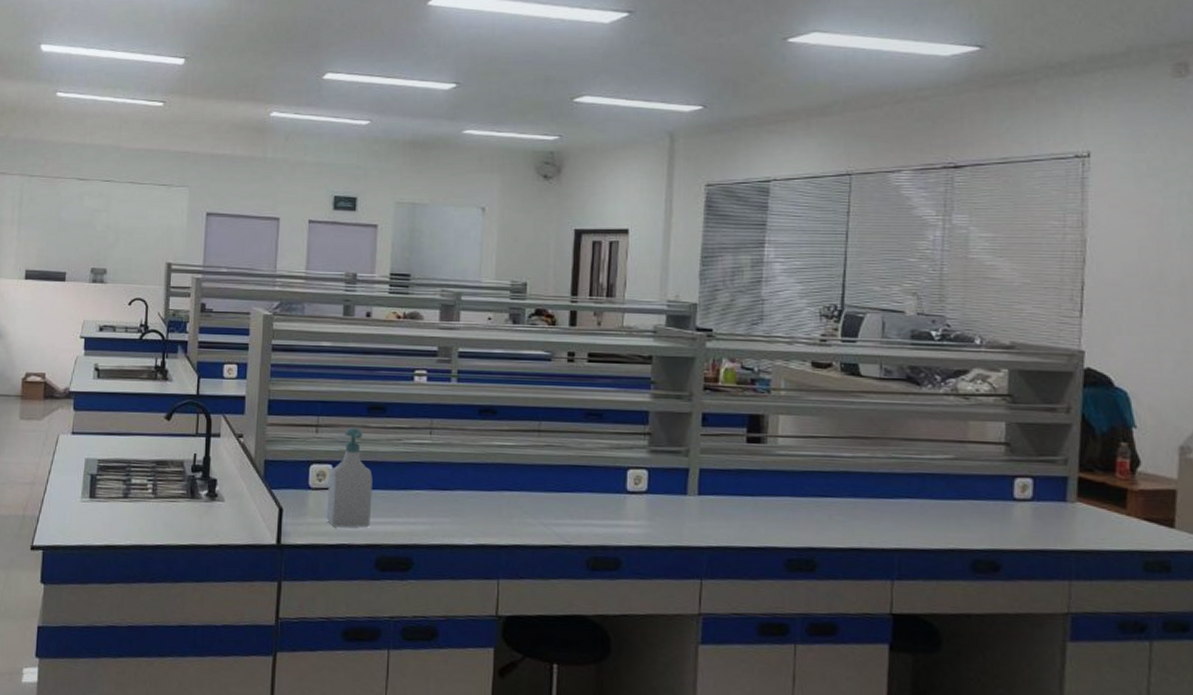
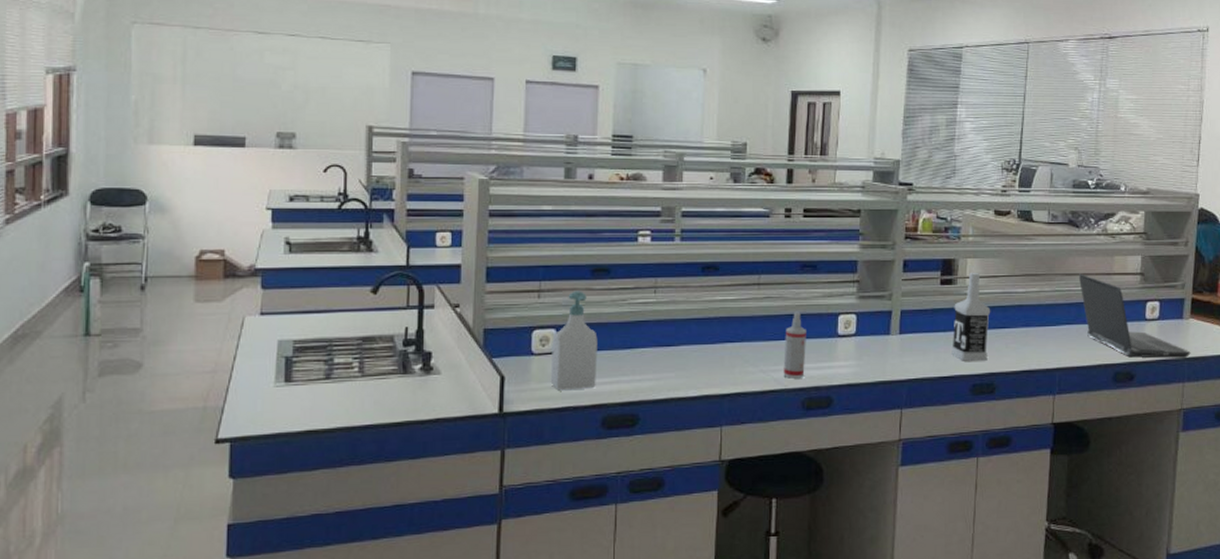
spray bottle: none [566,462,591,535] -> present [783,311,806,379]
vodka: none [761,430,810,533] -> present [951,272,991,361]
laptop computer: none [921,439,1080,550] -> present [1078,273,1191,358]

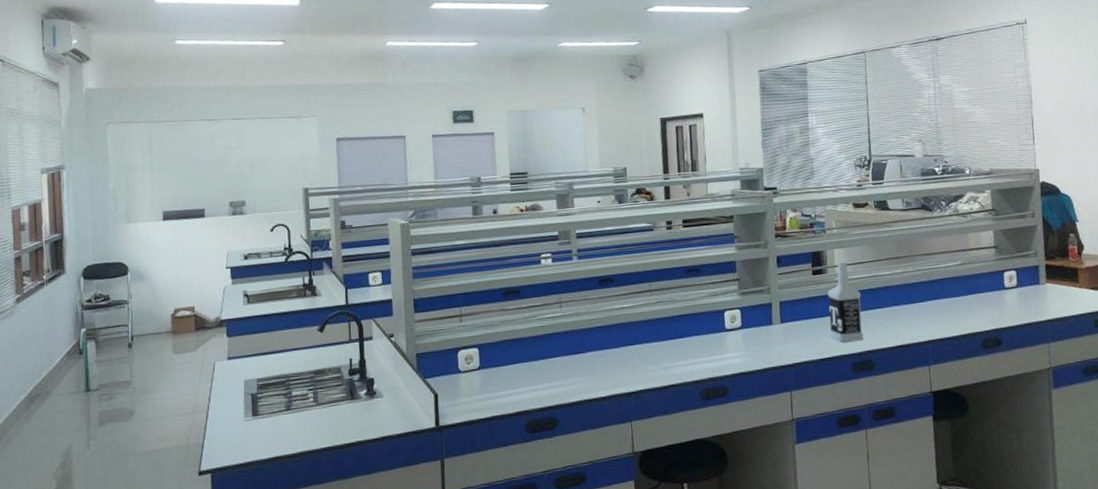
soap bottle: present [550,291,598,391] -> none [475,312,517,403]
spray bottle: present [783,311,806,379] -> none [678,312,700,373]
laptop computer: present [1078,273,1191,358] -> none [937,252,1052,325]

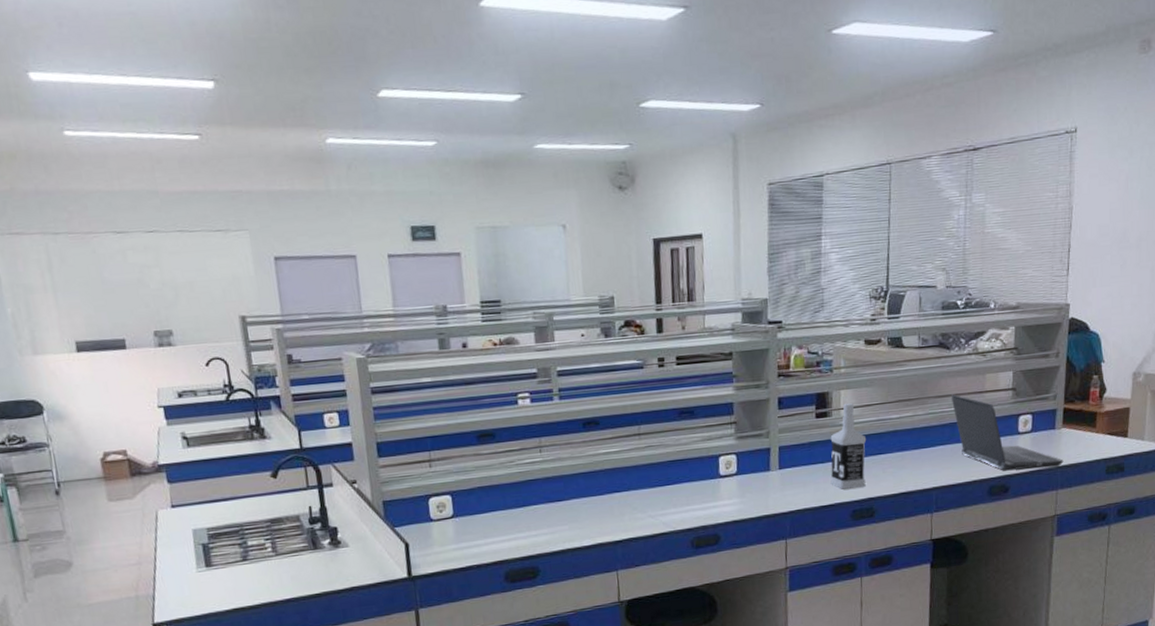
laptop computer: none [937,252,1052,325] -> present [951,394,1064,471]

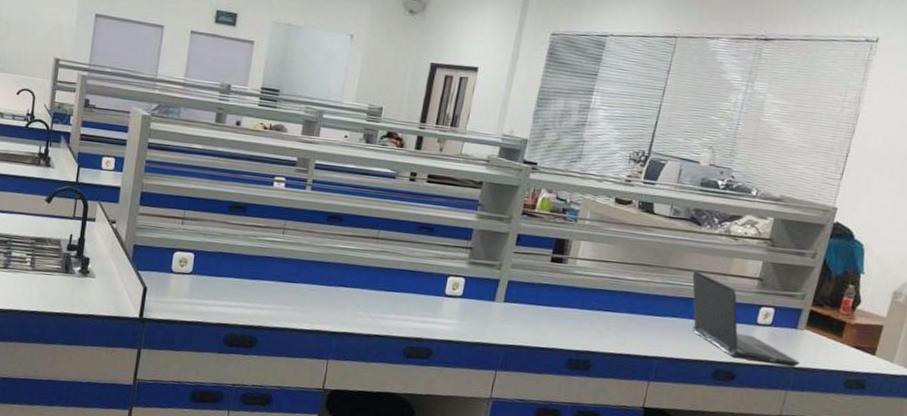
vodka: present [830,402,867,490] -> none [552,254,598,339]

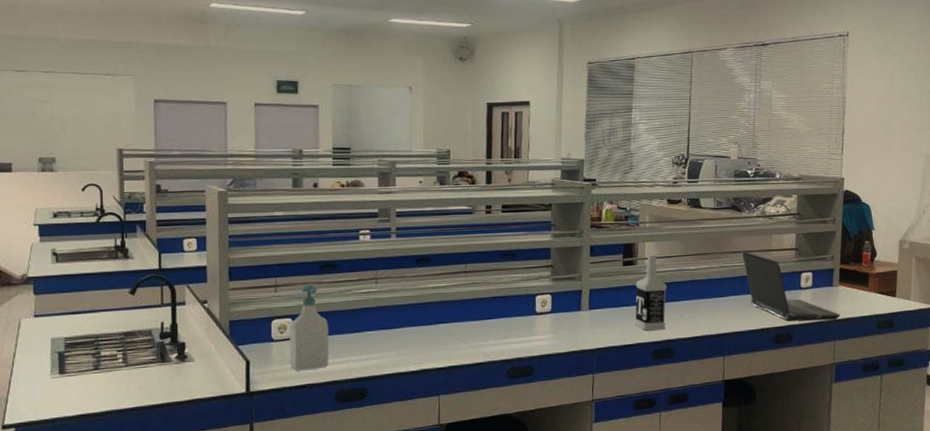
soap bottle: none [184,222,229,309] -> present [289,284,329,371]
vodka: none [552,254,598,339] -> present [634,253,668,331]

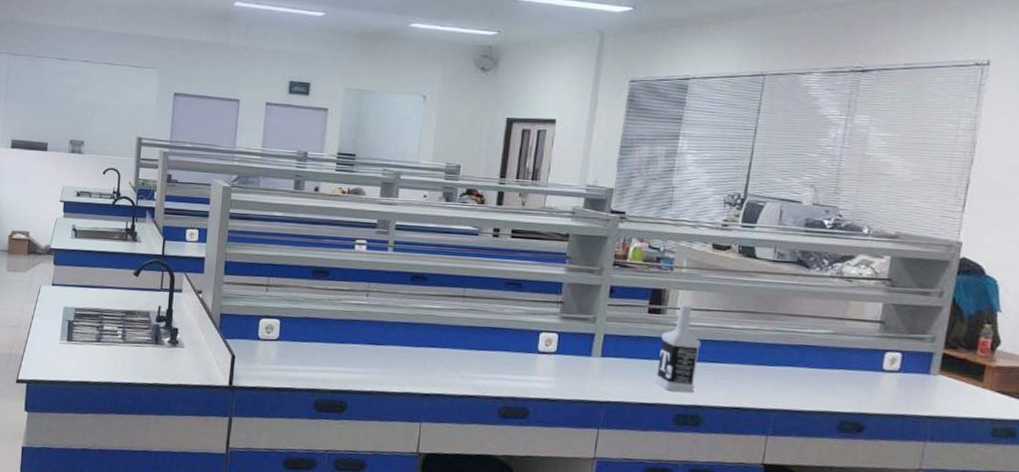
soap bottle: present [289,284,329,371] -> none [272,288,315,375]
laptop computer: present [741,251,841,321] -> none [804,315,937,416]

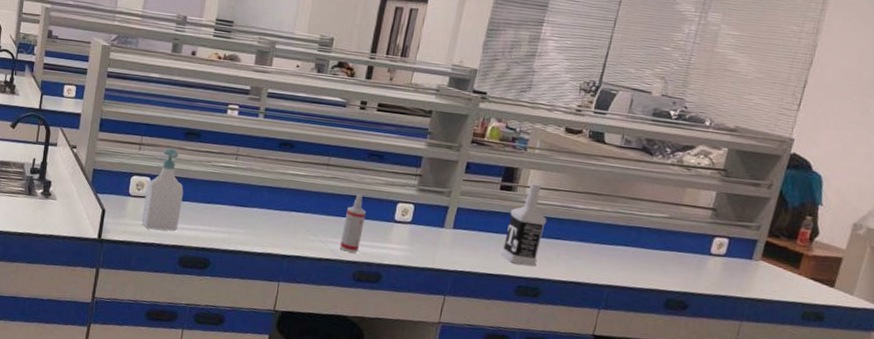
soap bottle: none [272,288,315,375] -> present [141,148,184,232]
spray bottle: none [482,325,507,388] -> present [339,194,366,253]

